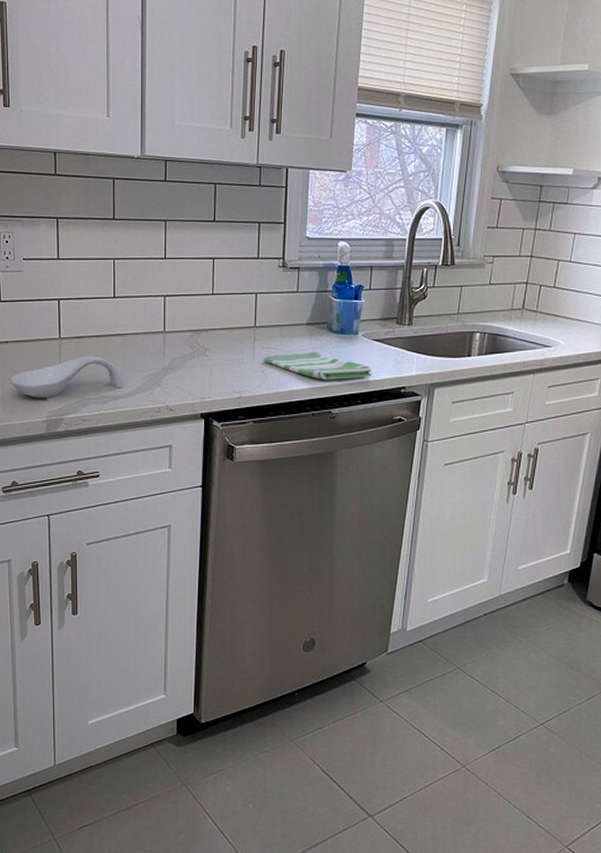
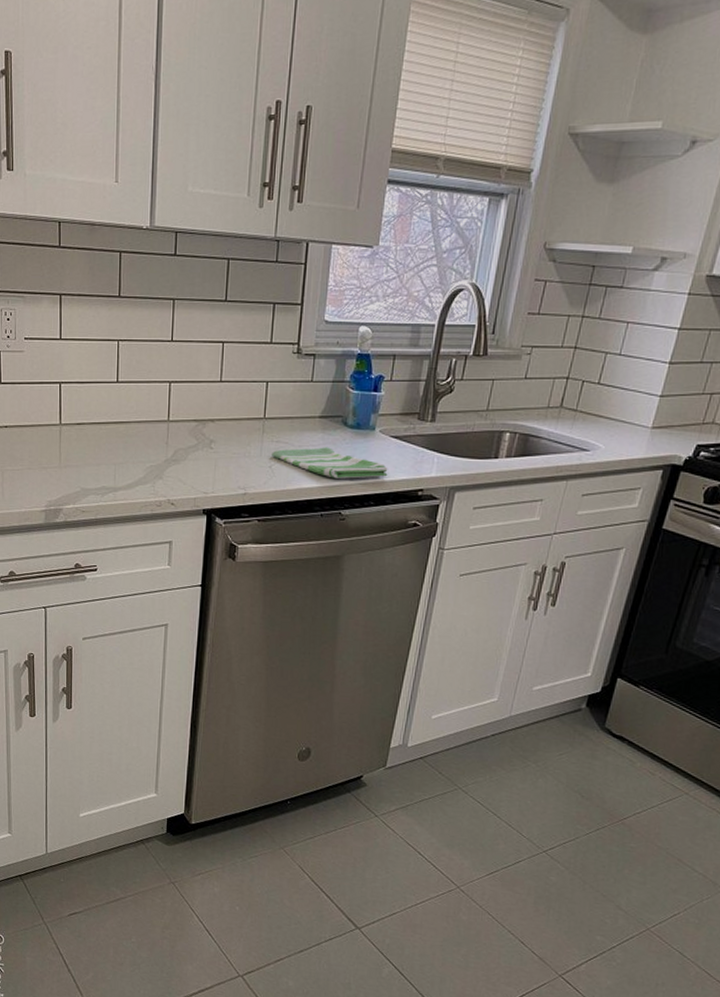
spoon rest: present [10,356,122,398] -> none [9,444,123,487]

